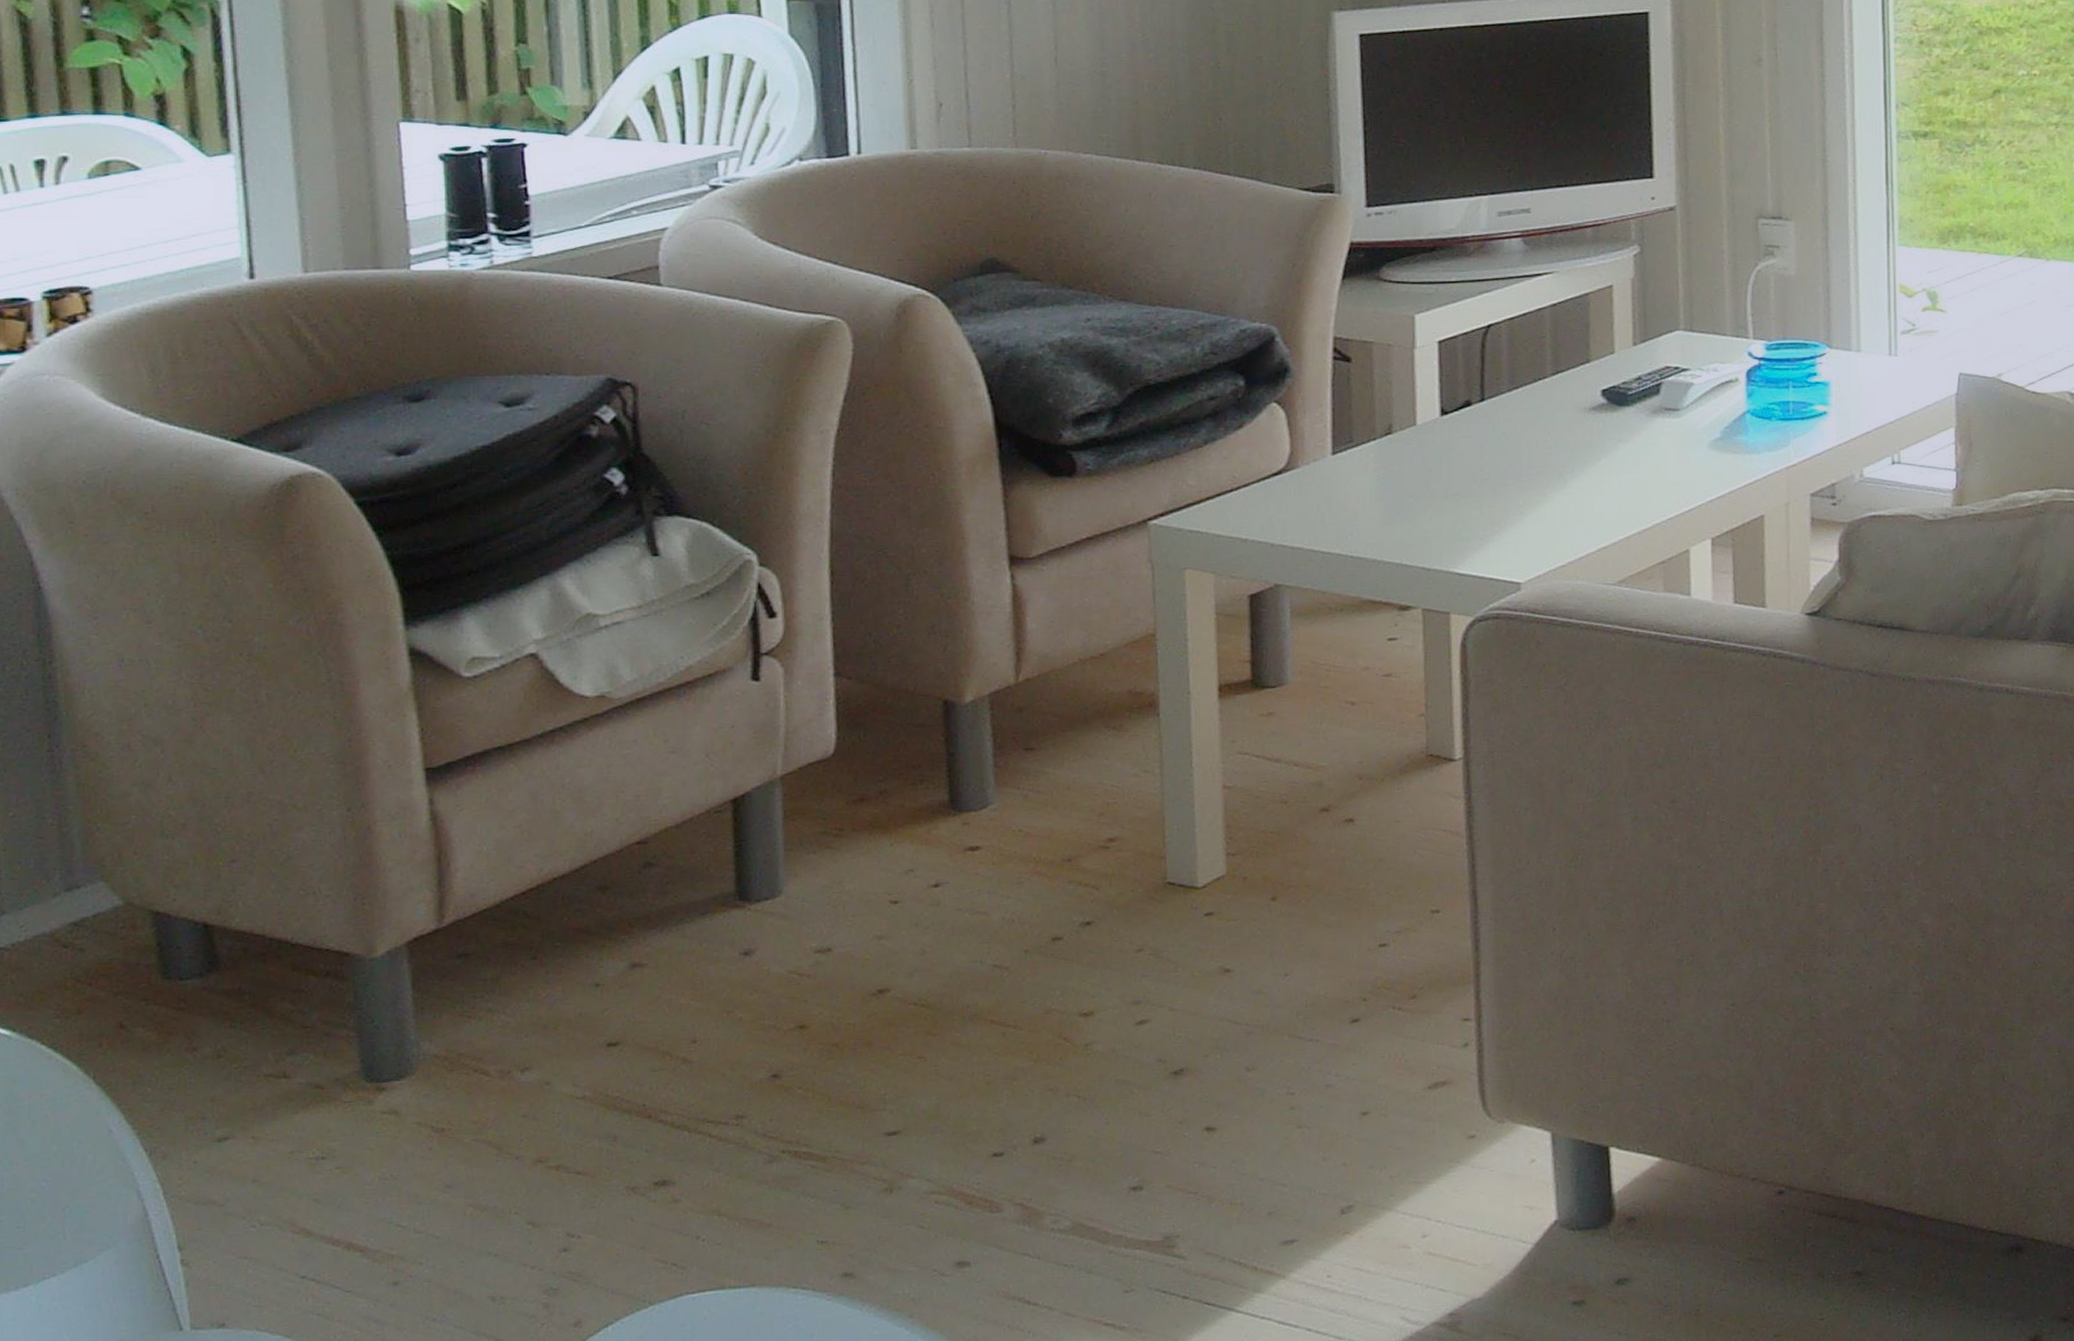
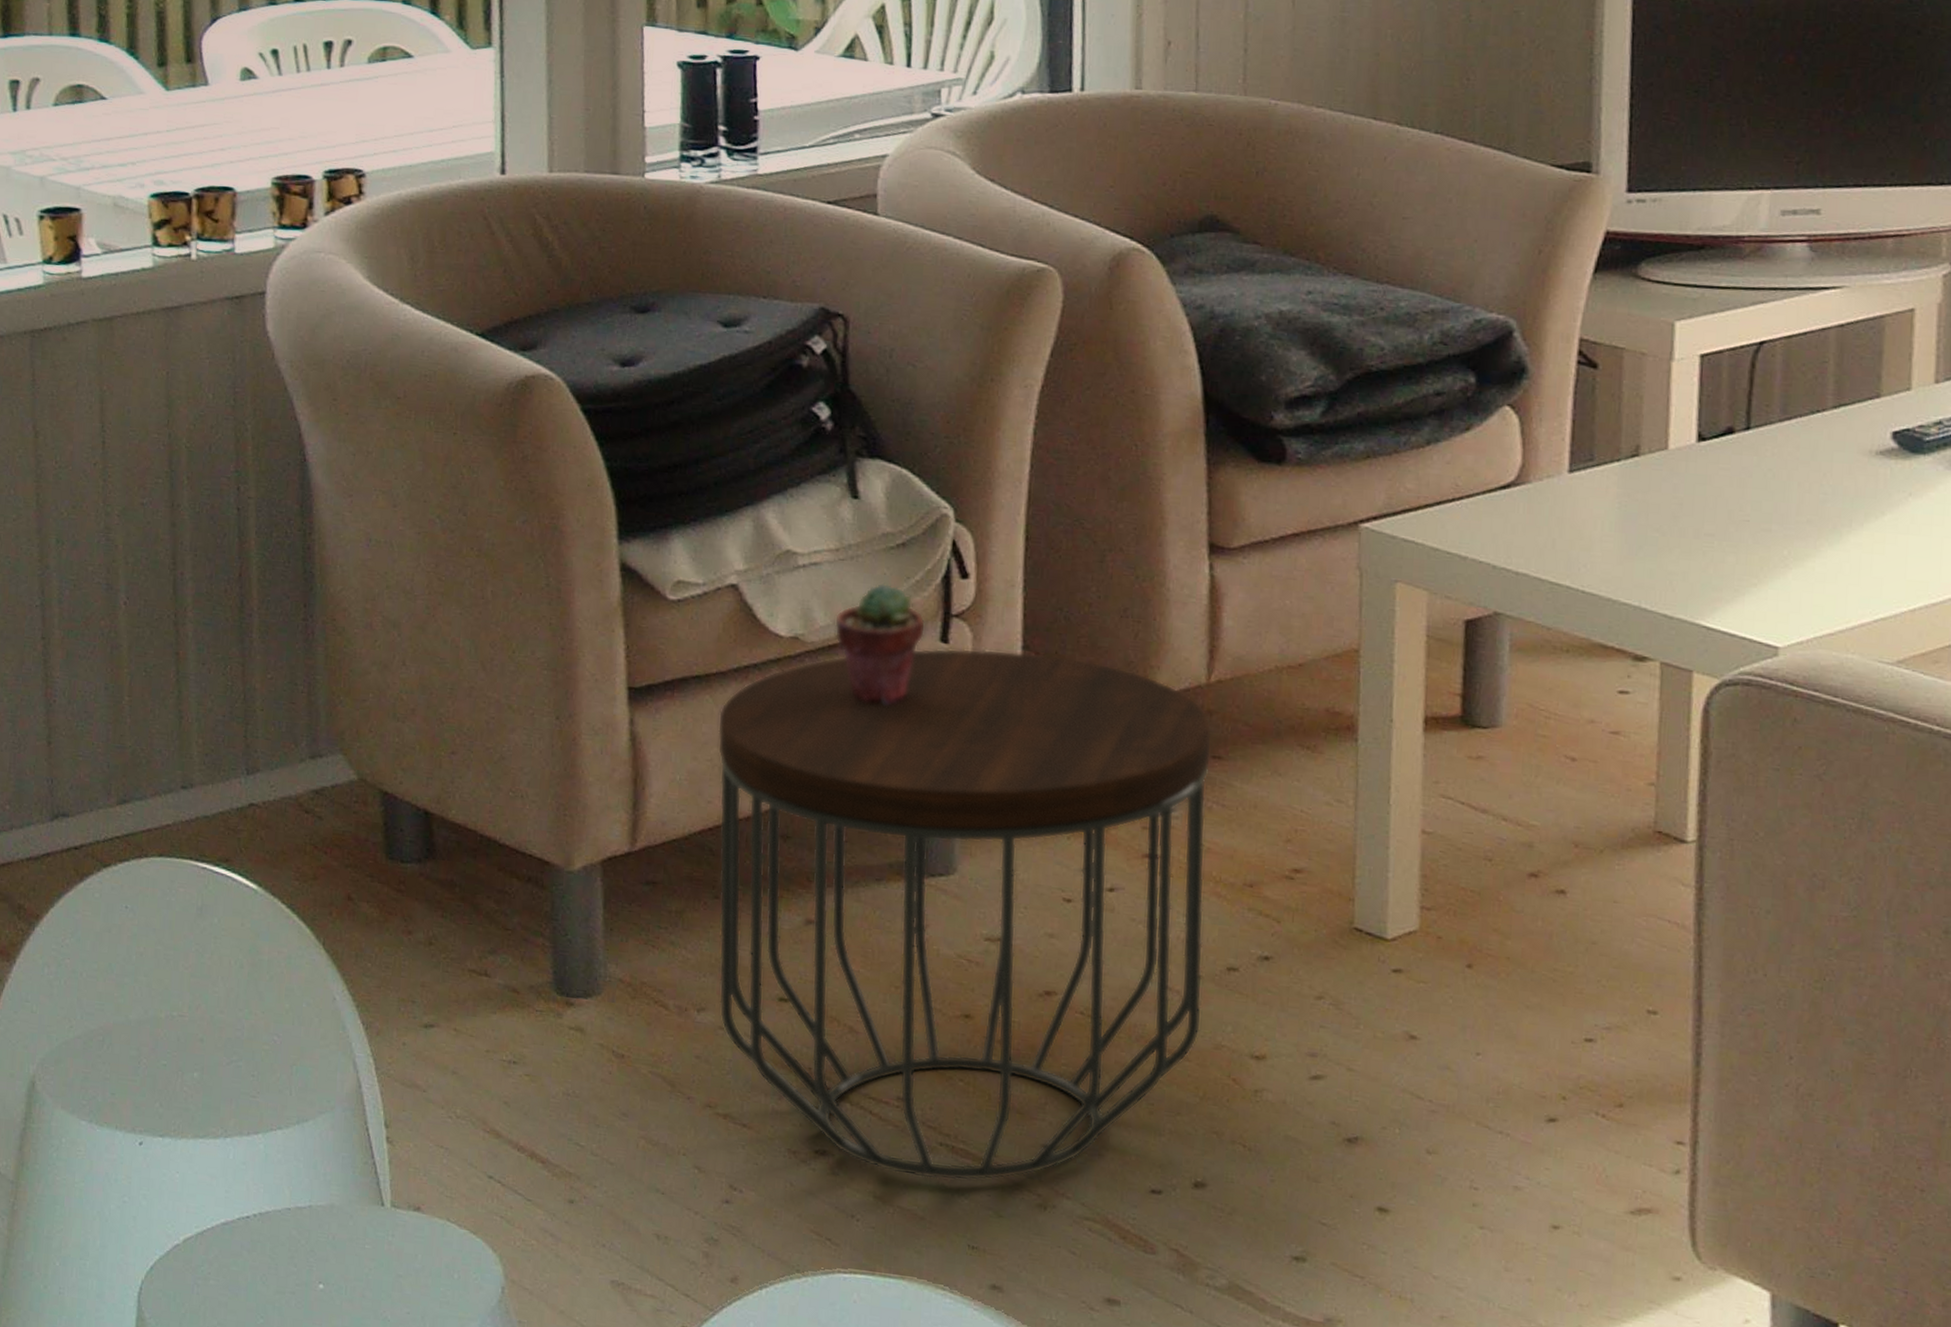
side table: none [524,677,1031,1188] -> present [717,648,1212,1181]
potted succulent: none [641,632,736,748] -> present [834,583,926,705]

